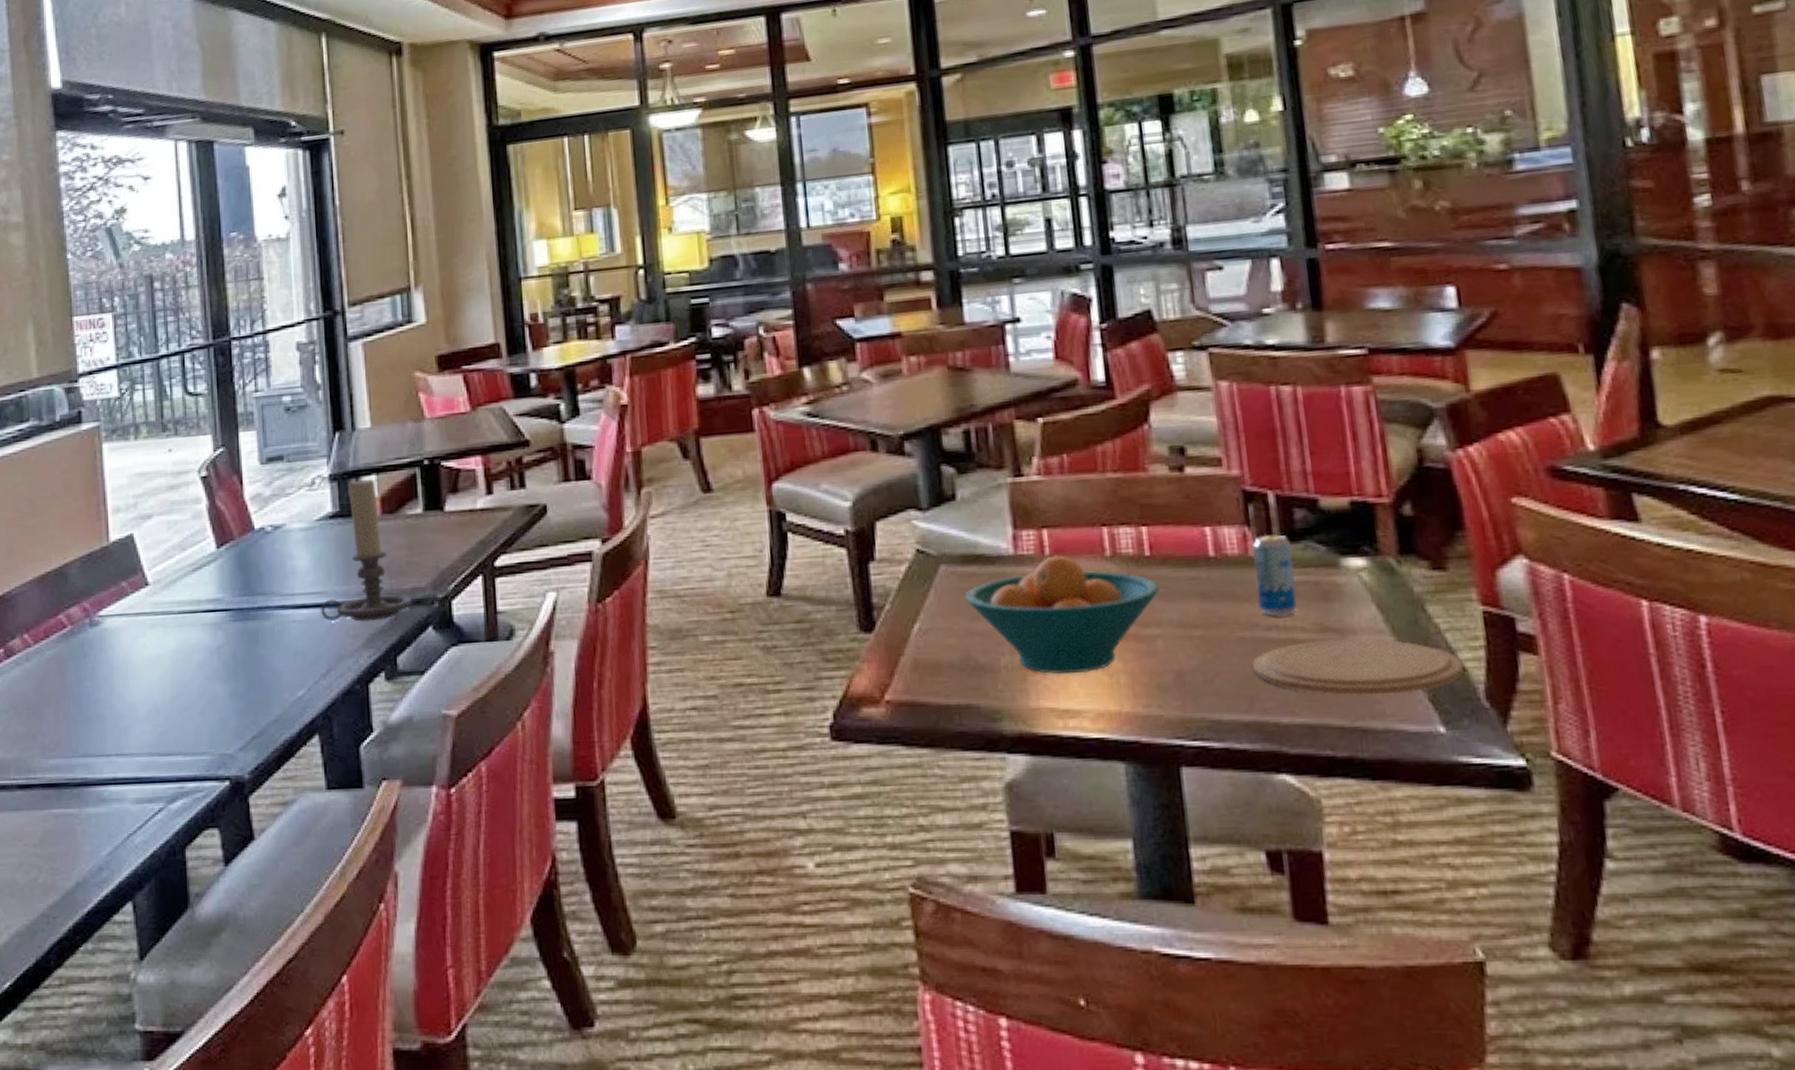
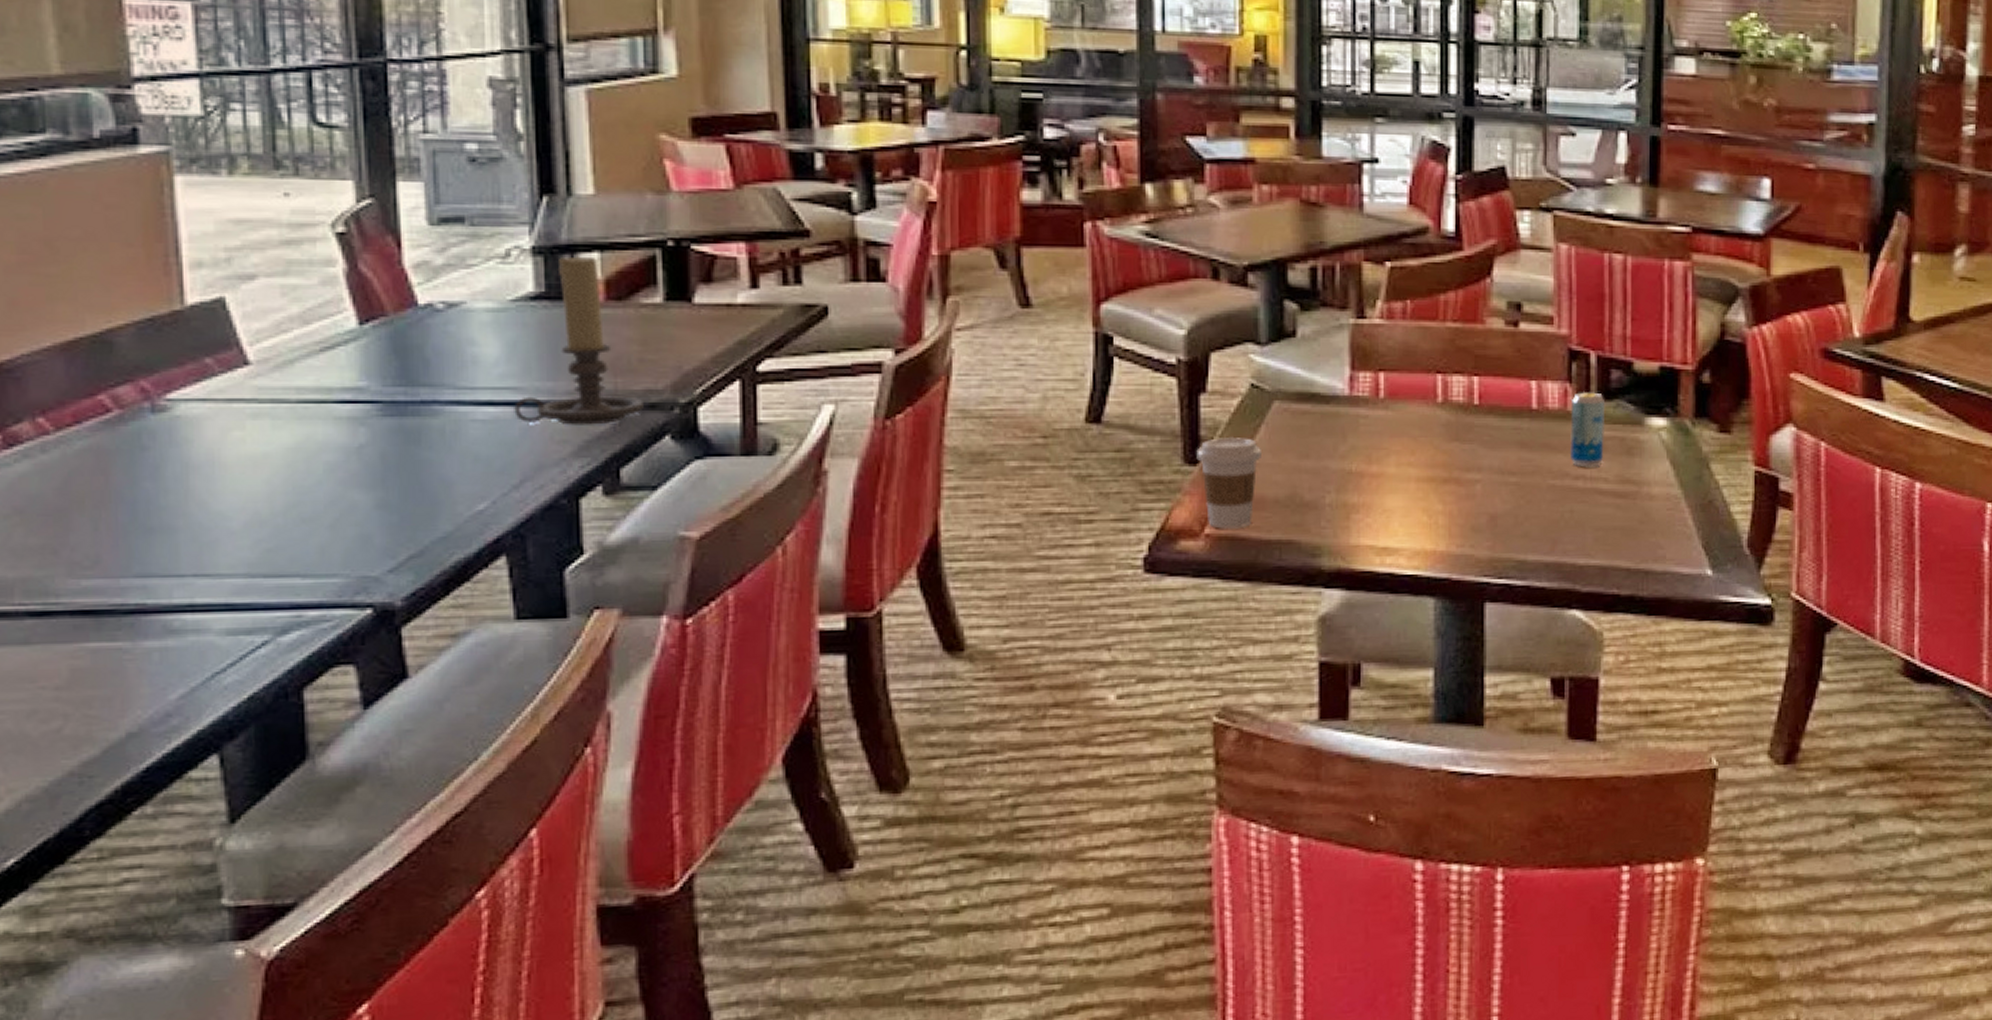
coffee cup: none [870,602,933,695] -> present [1196,436,1261,529]
fruit bowl: present [965,555,1159,674] -> none [1296,398,1483,513]
plate: present [1252,637,1465,696] -> none [1559,489,1734,542]

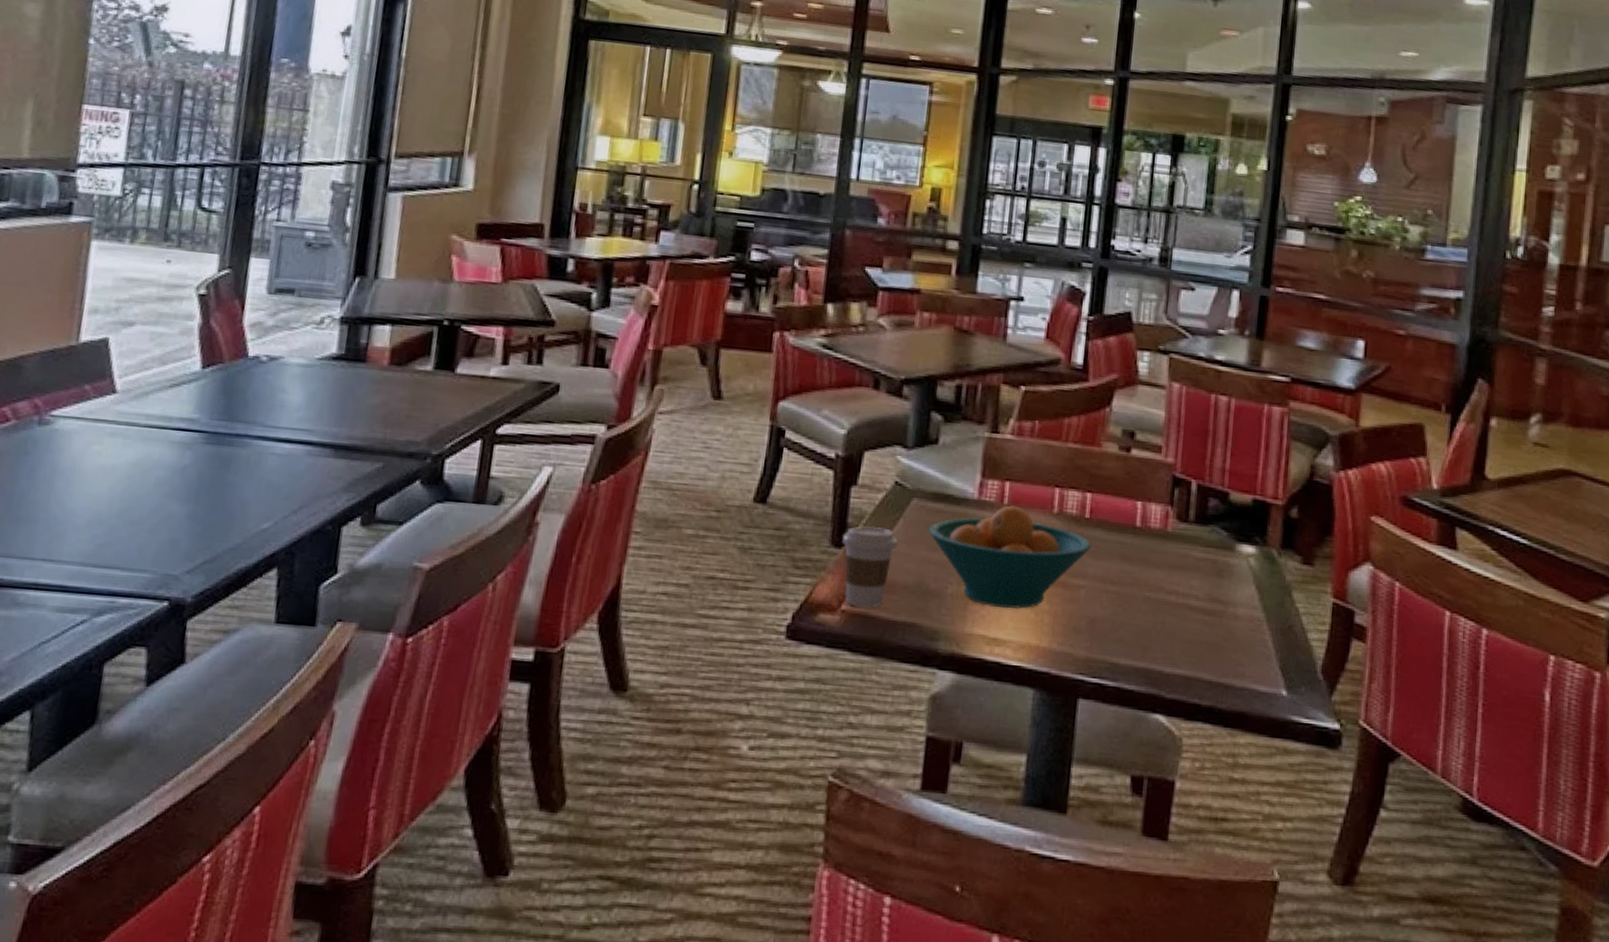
candle holder: present [514,254,644,425] -> none [304,326,404,467]
fruit bowl: none [1296,398,1483,513] -> present [929,505,1091,609]
beverage can: present [1570,392,1606,468] -> none [1166,515,1202,585]

